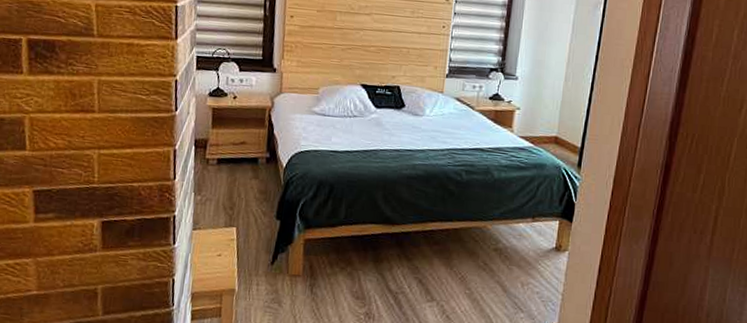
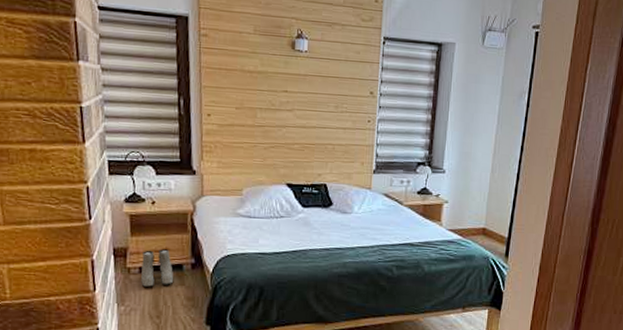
boots: none [218,142,249,179] -> present [141,249,173,287]

